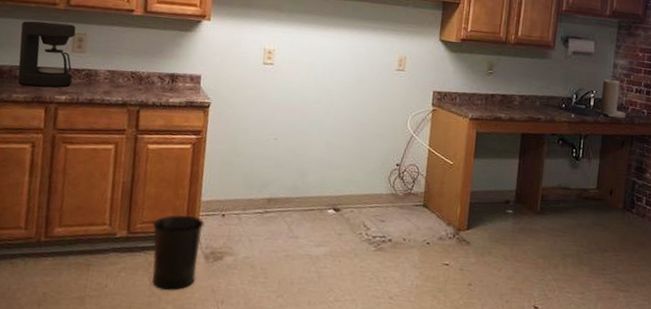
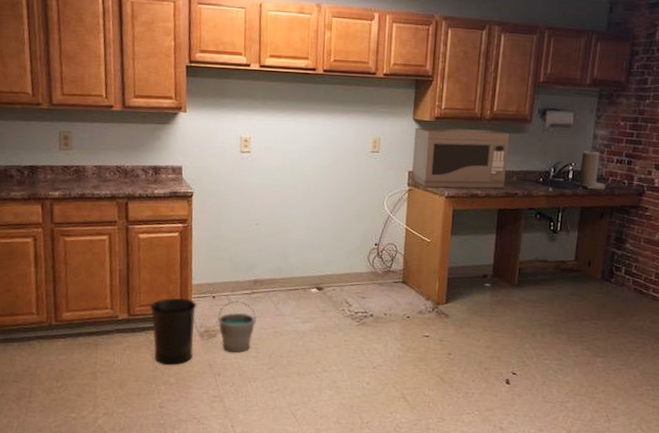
coffee maker: present [17,21,76,88] -> none [10,121,63,185]
bucket: none [226,220,268,278] -> present [218,300,256,353]
microwave: none [435,48,534,113] -> present [411,127,510,189]

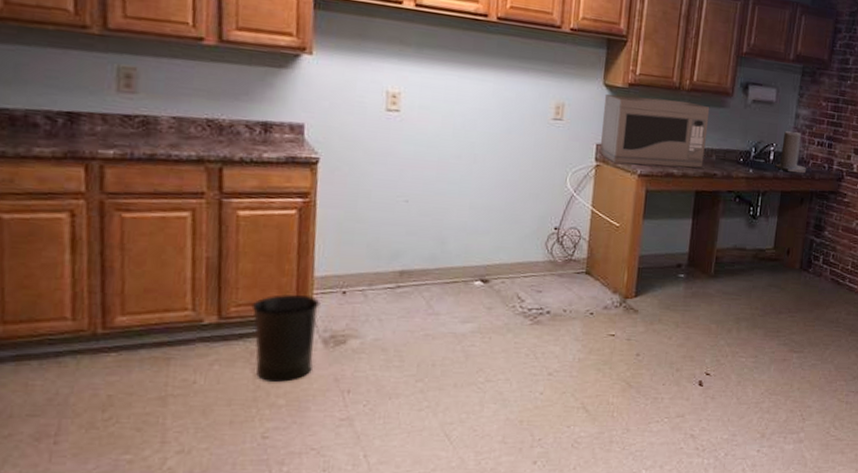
bucket: present [218,300,256,353] -> none [349,297,402,363]

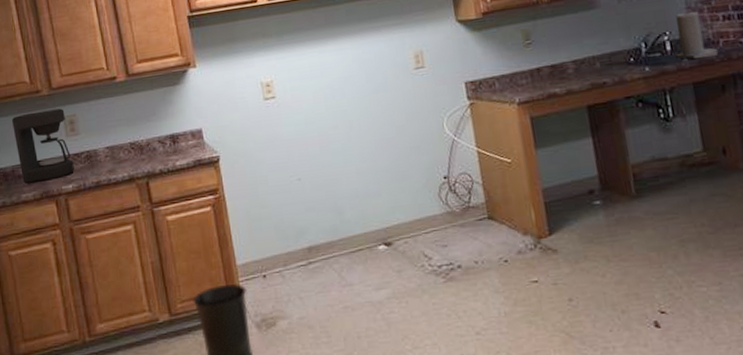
coffee maker: none [35,48,122,140] -> present [11,108,74,184]
microwave: present [599,93,710,168] -> none [460,12,588,98]

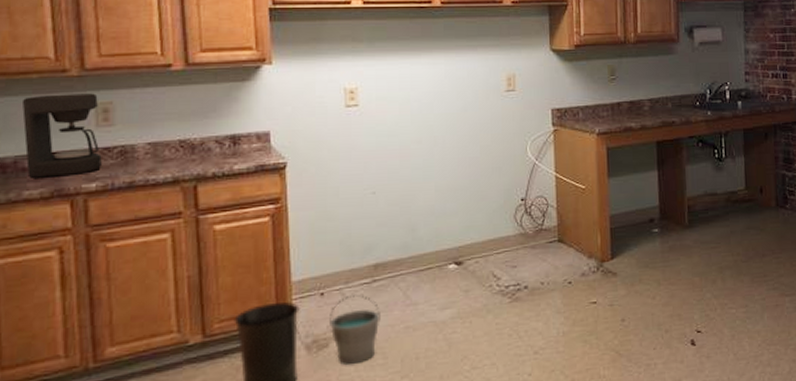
bucket: none [273,276,320,342] -> present [330,294,381,364]
paper towel: present [674,12,719,60] -> none [731,68,766,109]

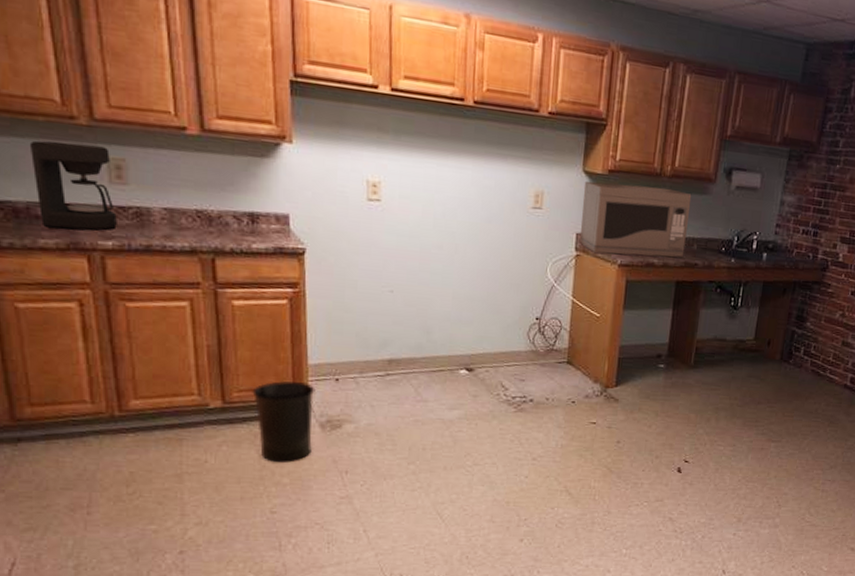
bucket: present [330,294,381,364] -> none [343,384,392,446]
microwave: none [553,54,660,126] -> present [579,180,692,258]

